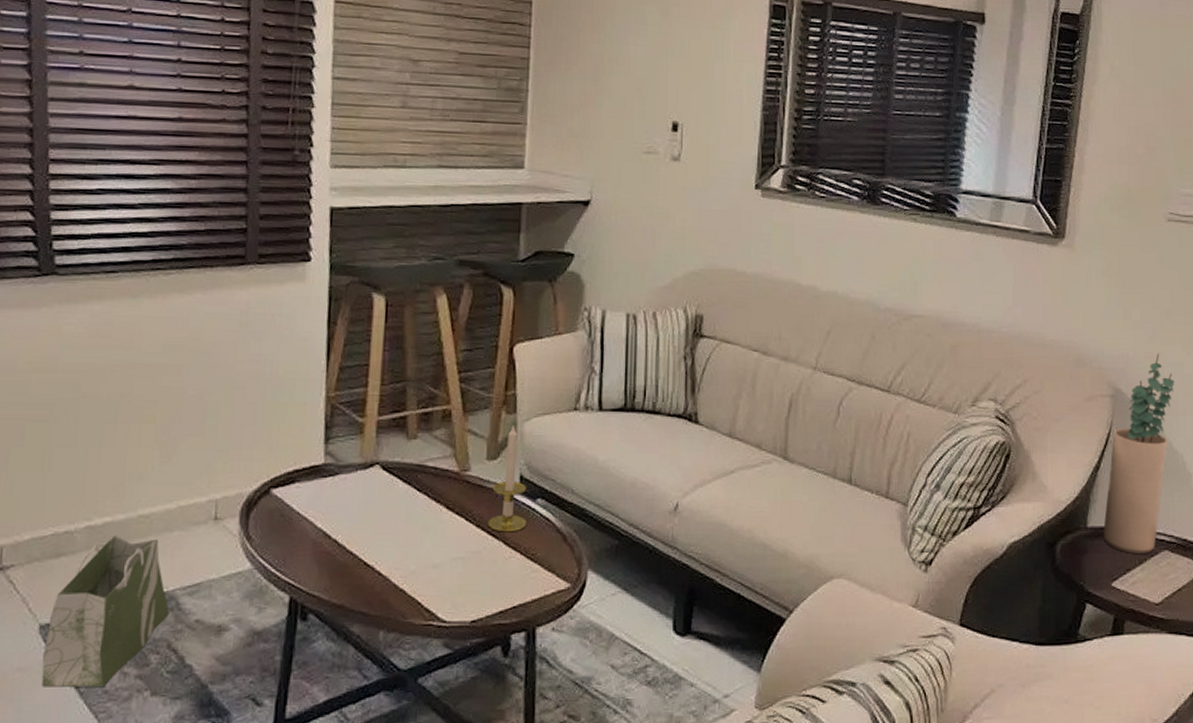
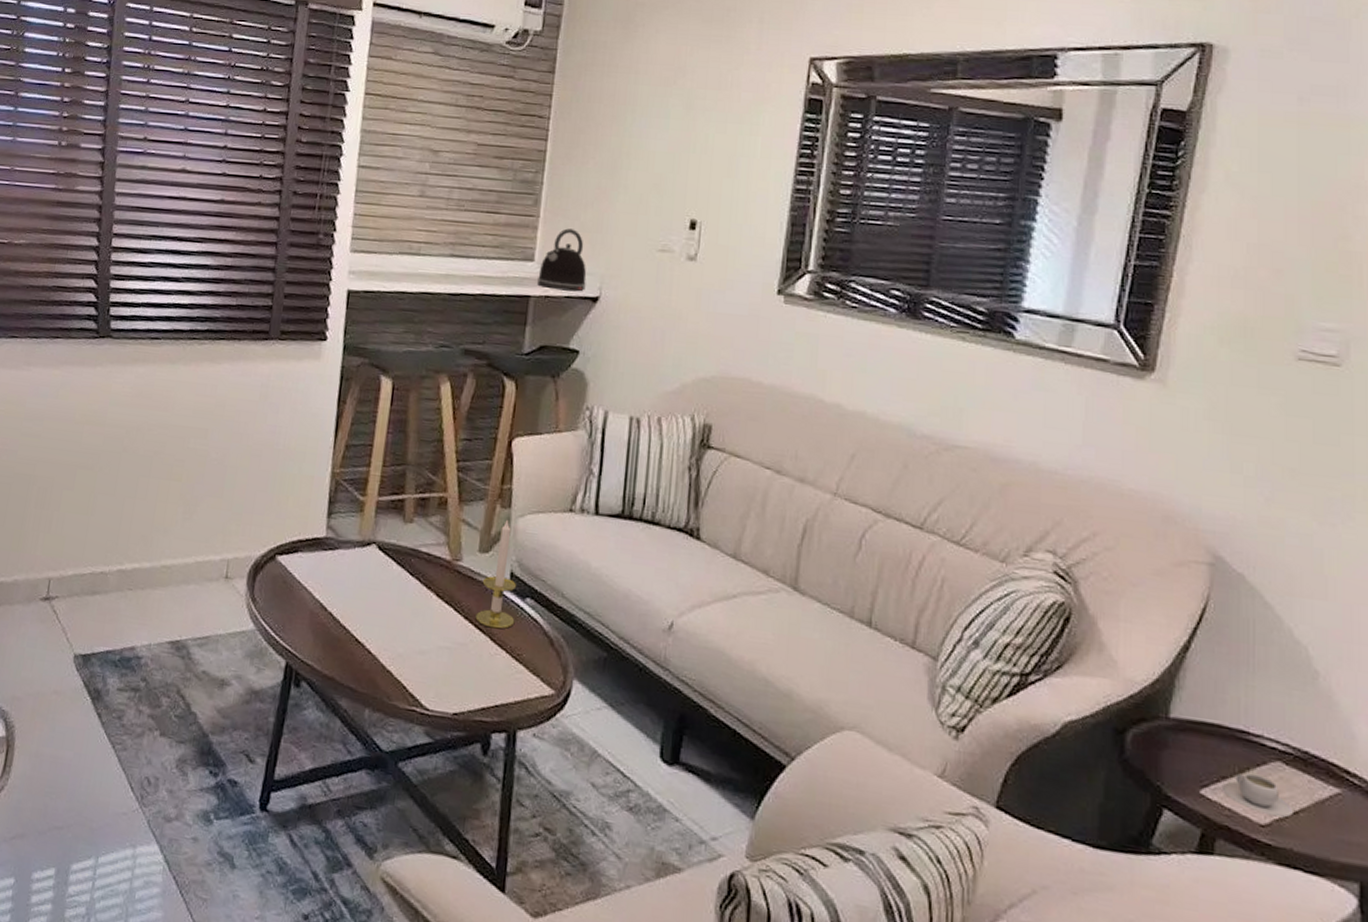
grocery bag: present [41,535,170,688] -> none [72,581,181,721]
kettle: none [527,135,577,197] -> present [536,228,587,292]
vase: present [1102,353,1175,554] -> none [1189,519,1299,762]
teacup: none [1128,563,1178,595] -> present [1223,773,1293,818]

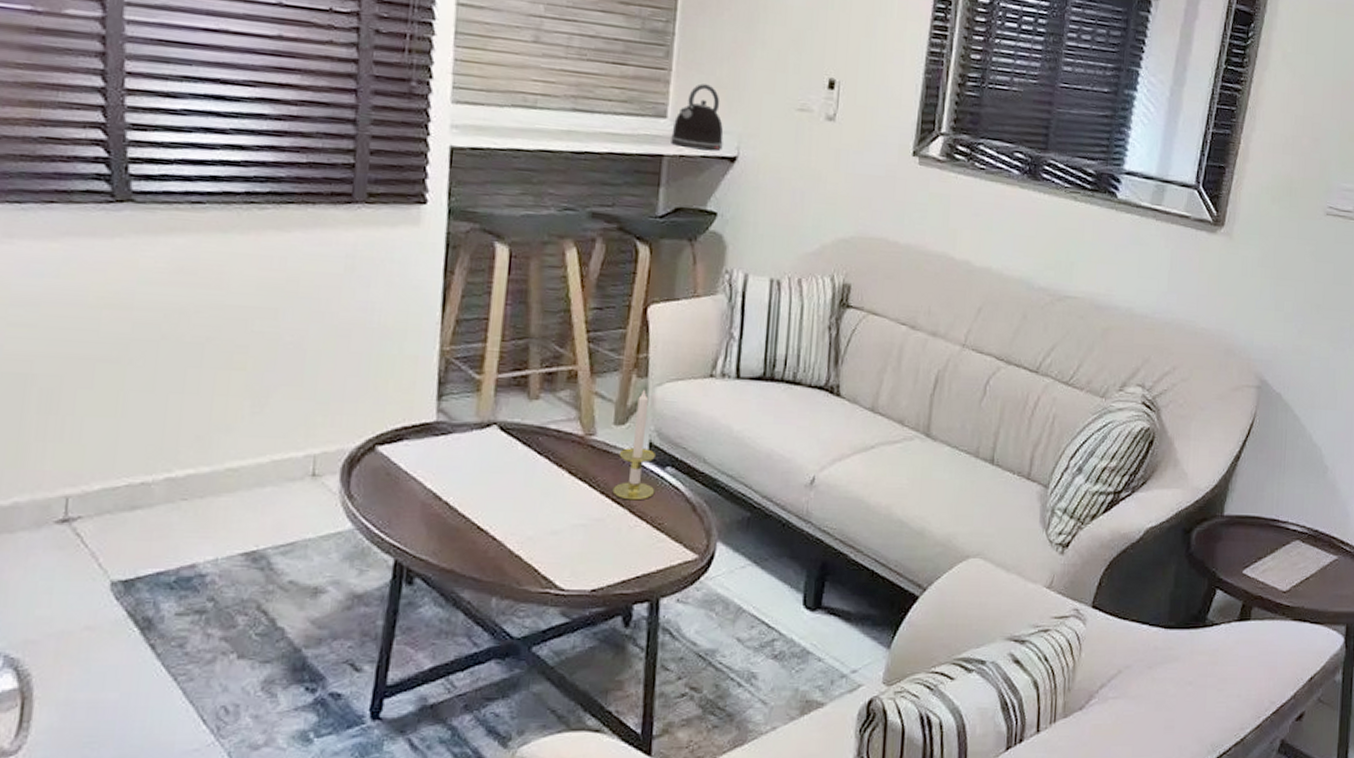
teacup: present [1223,773,1293,818] -> none [1259,552,1306,584]

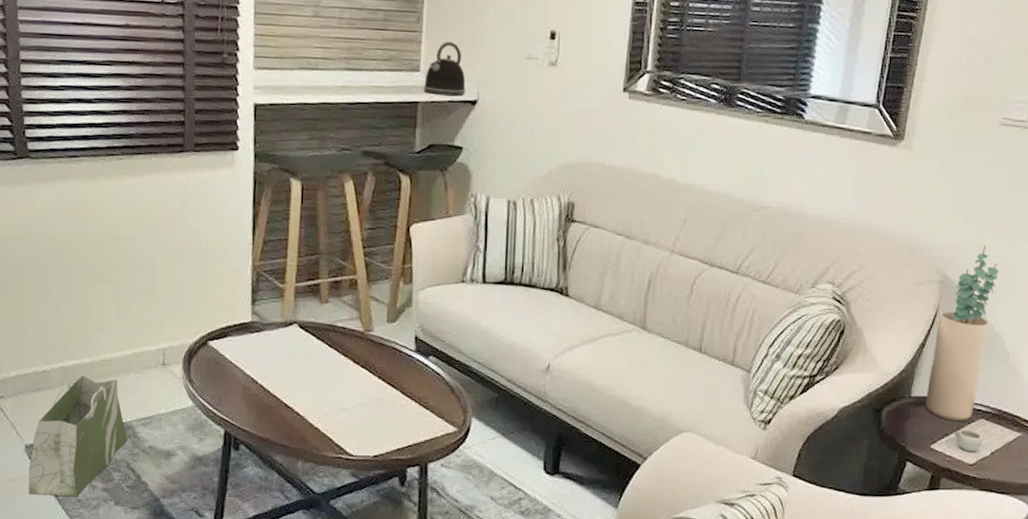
grocery bag: none [113,489,260,649] -> present [28,375,128,497]
candle: present [612,389,655,501] -> none [387,293,421,384]
vase: none [1237,346,1319,543] -> present [925,245,999,421]
teacup: none [1259,552,1306,584] -> present [946,429,991,458]

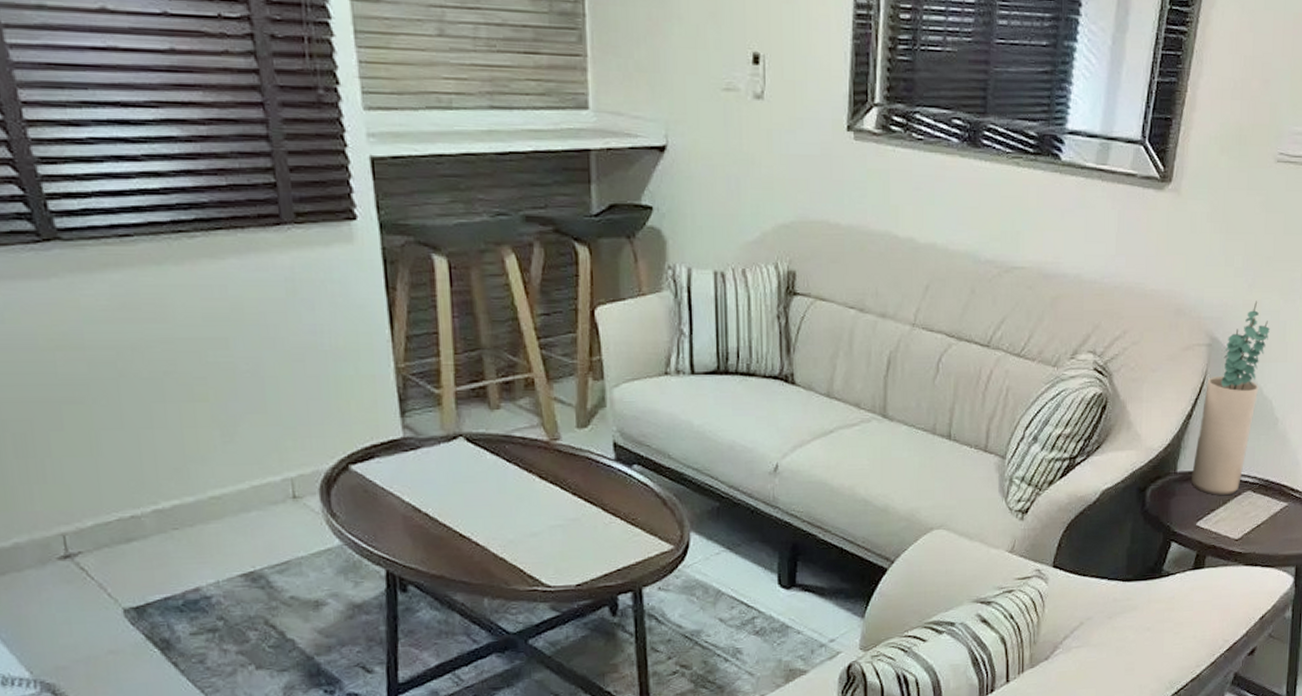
grocery bag: present [28,375,128,497] -> none [132,518,261,667]
kettle: present [423,41,466,97] -> none [594,68,650,141]
teacup: present [946,429,991,458] -> none [1212,503,1257,532]

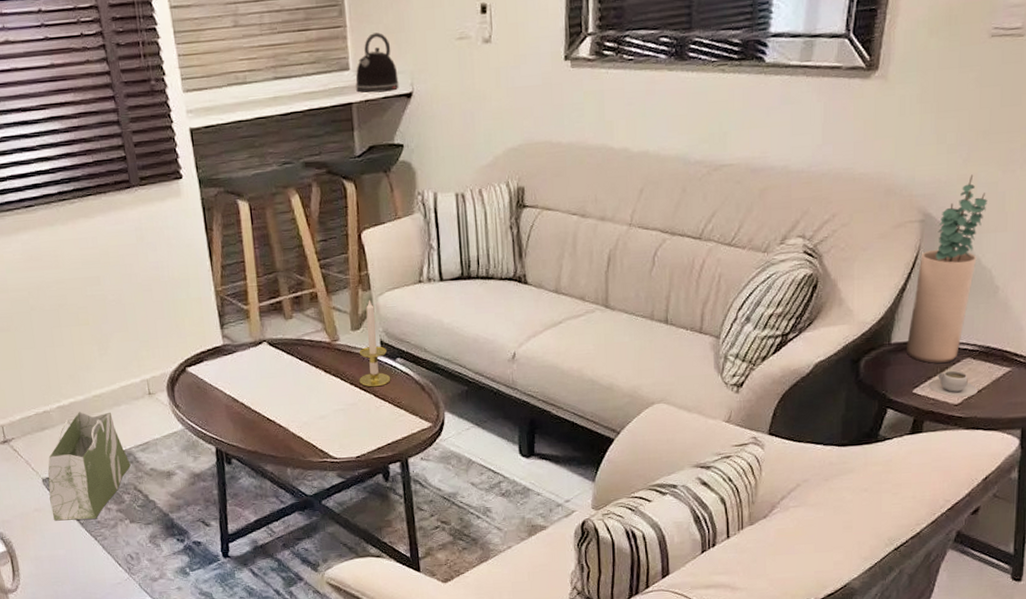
grocery bag: none [132,518,261,667] -> present [48,412,131,521]
candle: none [584,391,625,499] -> present [359,299,391,388]
kettle: none [594,68,650,141] -> present [355,32,399,93]
teacup: none [1212,503,1257,532] -> present [929,370,978,398]

